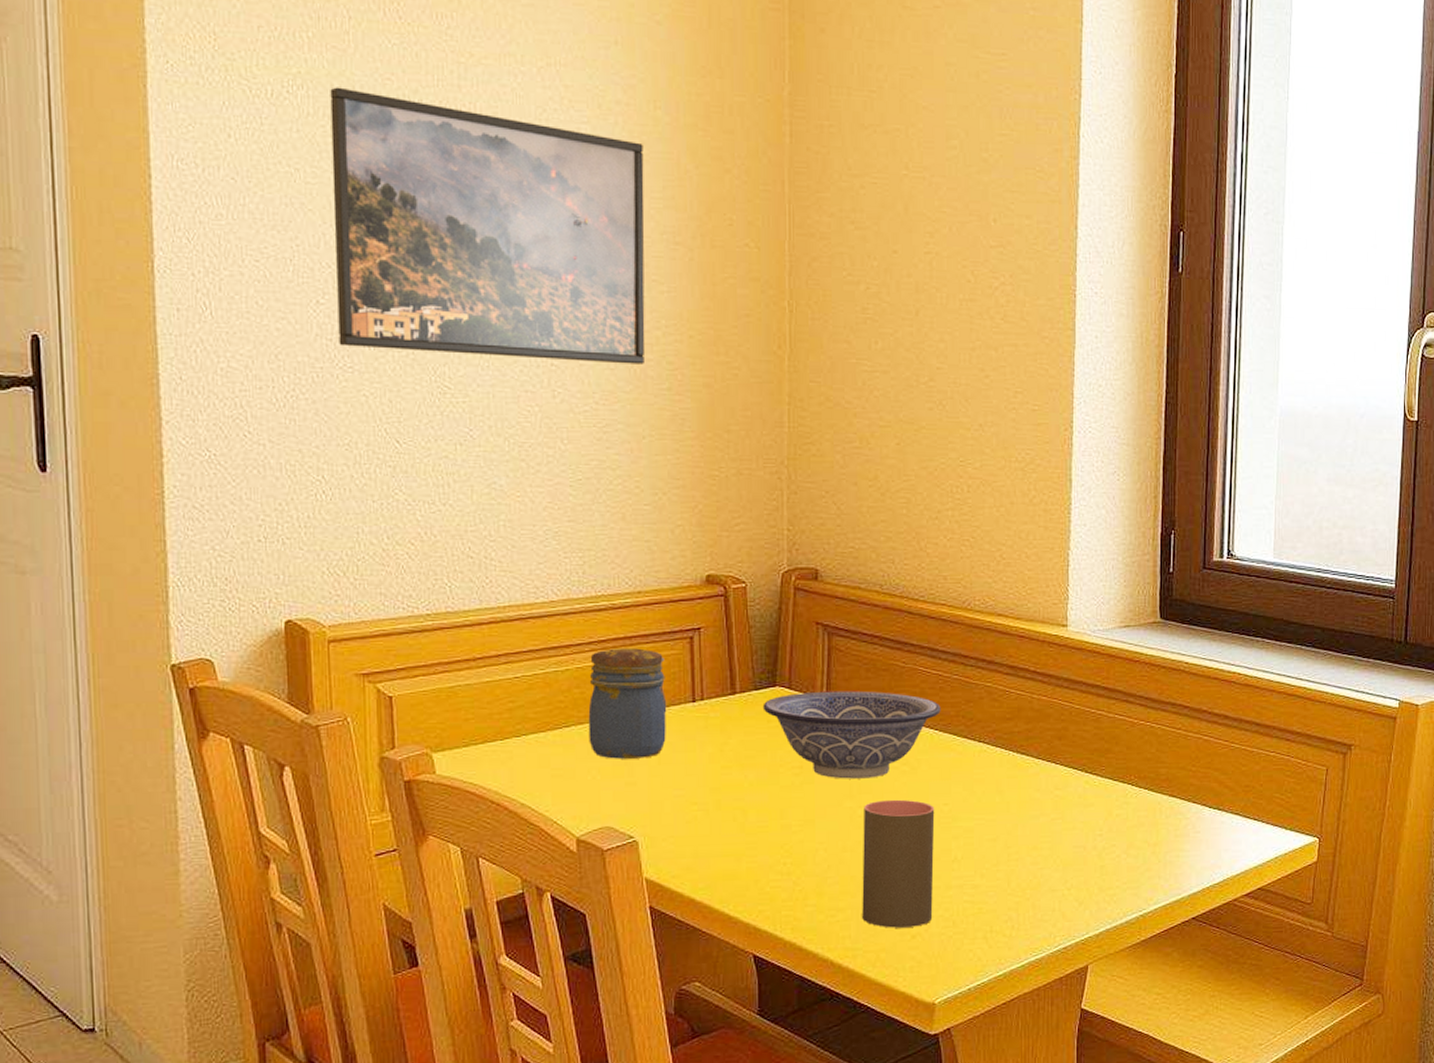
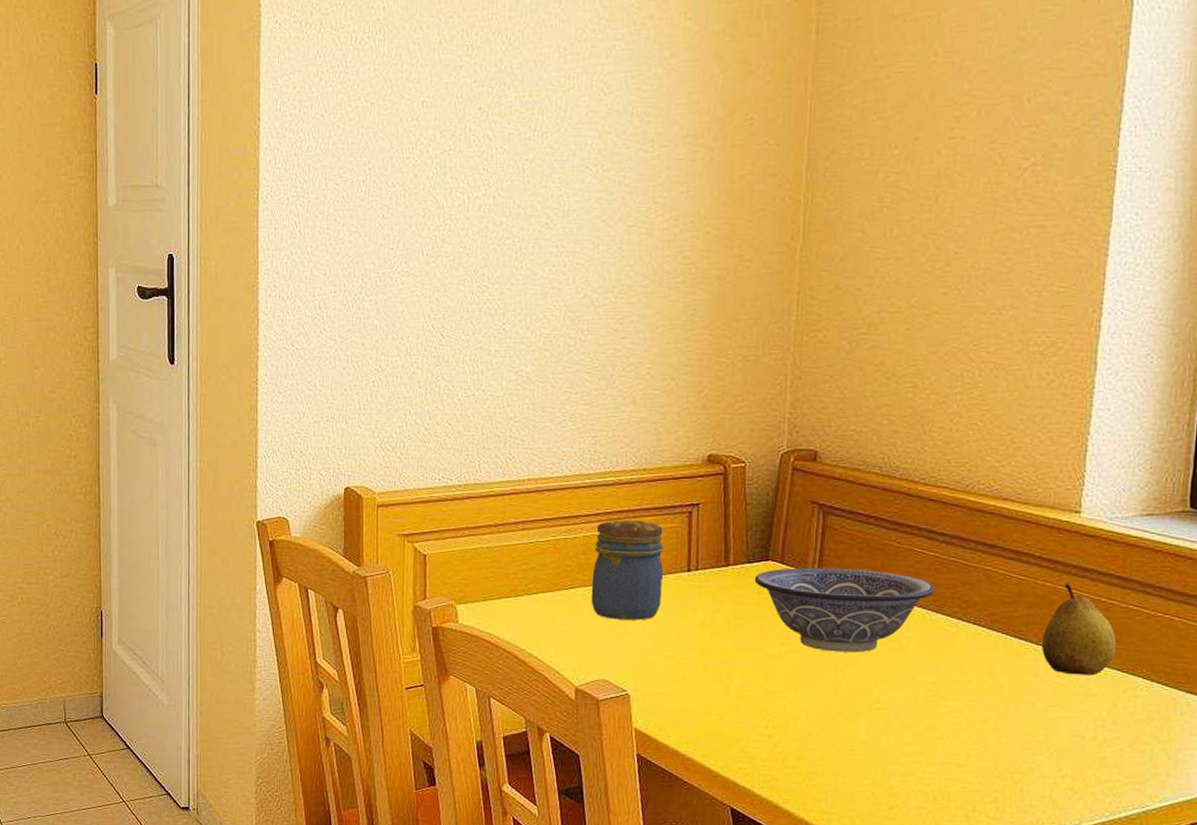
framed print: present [330,87,645,364] -> none [398,28,673,261]
cup: present [862,799,935,928] -> none [840,674,922,798]
fruit: none [1041,697,1107,787] -> present [1041,584,1117,676]

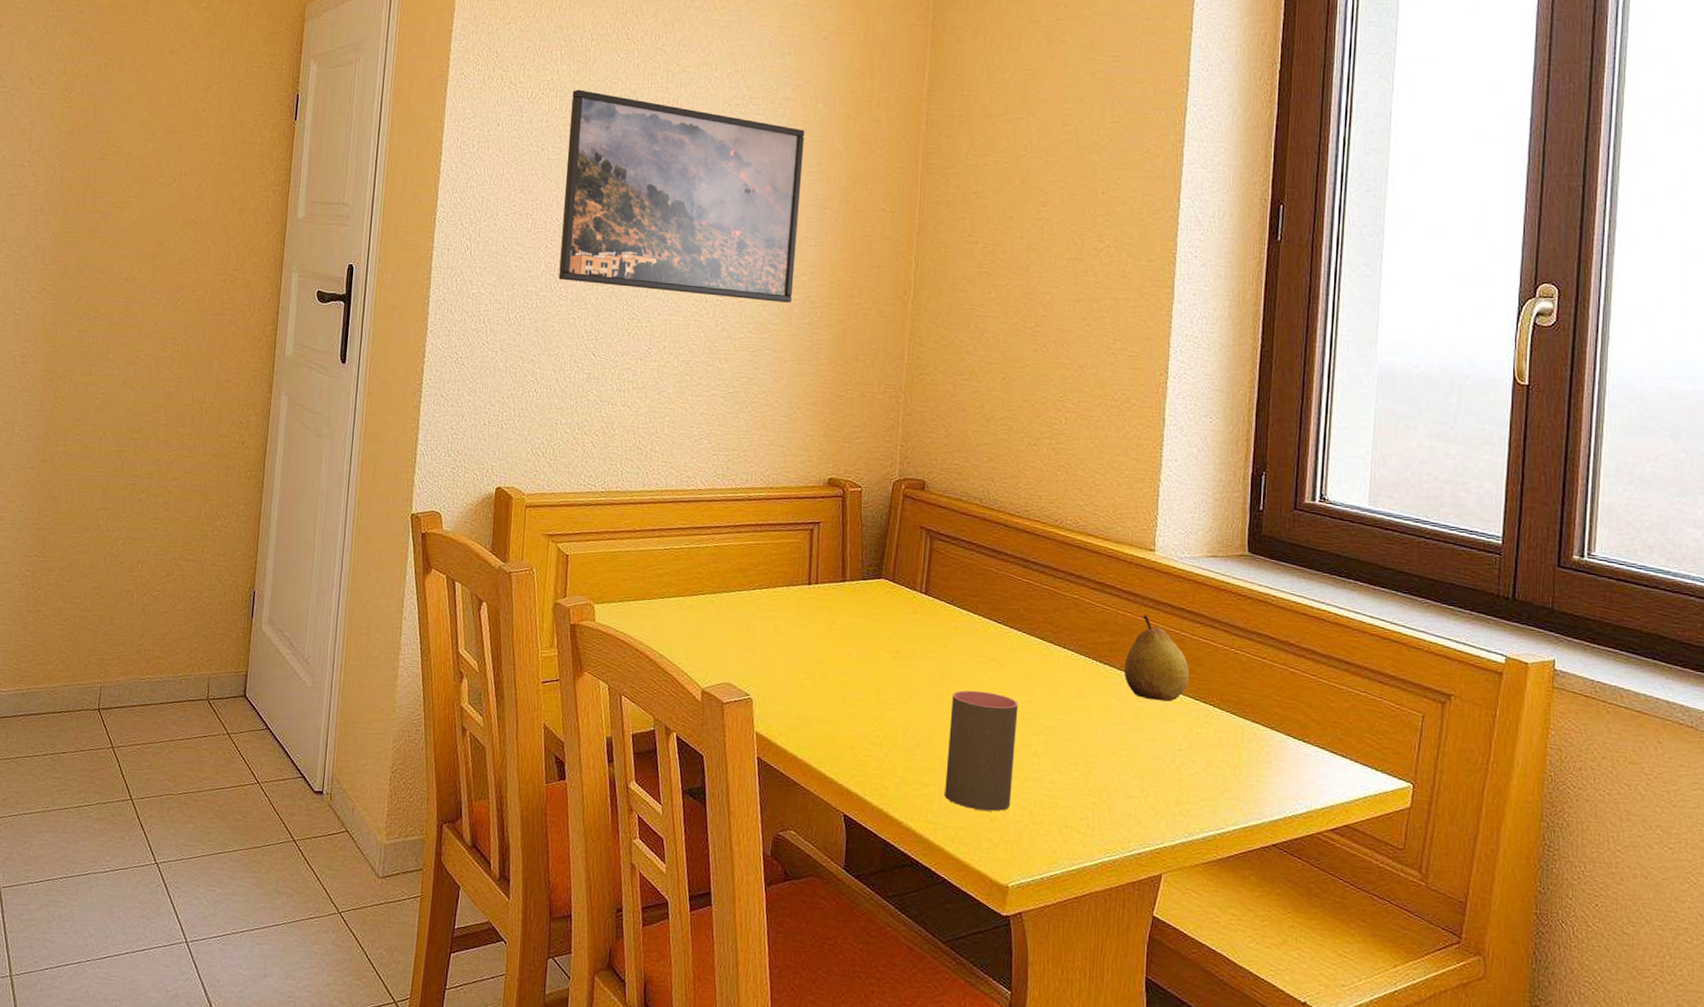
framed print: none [398,28,673,261] -> present [558,89,805,303]
jar: present [591,520,664,621] -> none [719,533,788,629]
decorative bowl: present [754,567,935,653] -> none [868,586,1030,670]
cup: none [840,674,922,798] -> present [945,690,1019,812]

